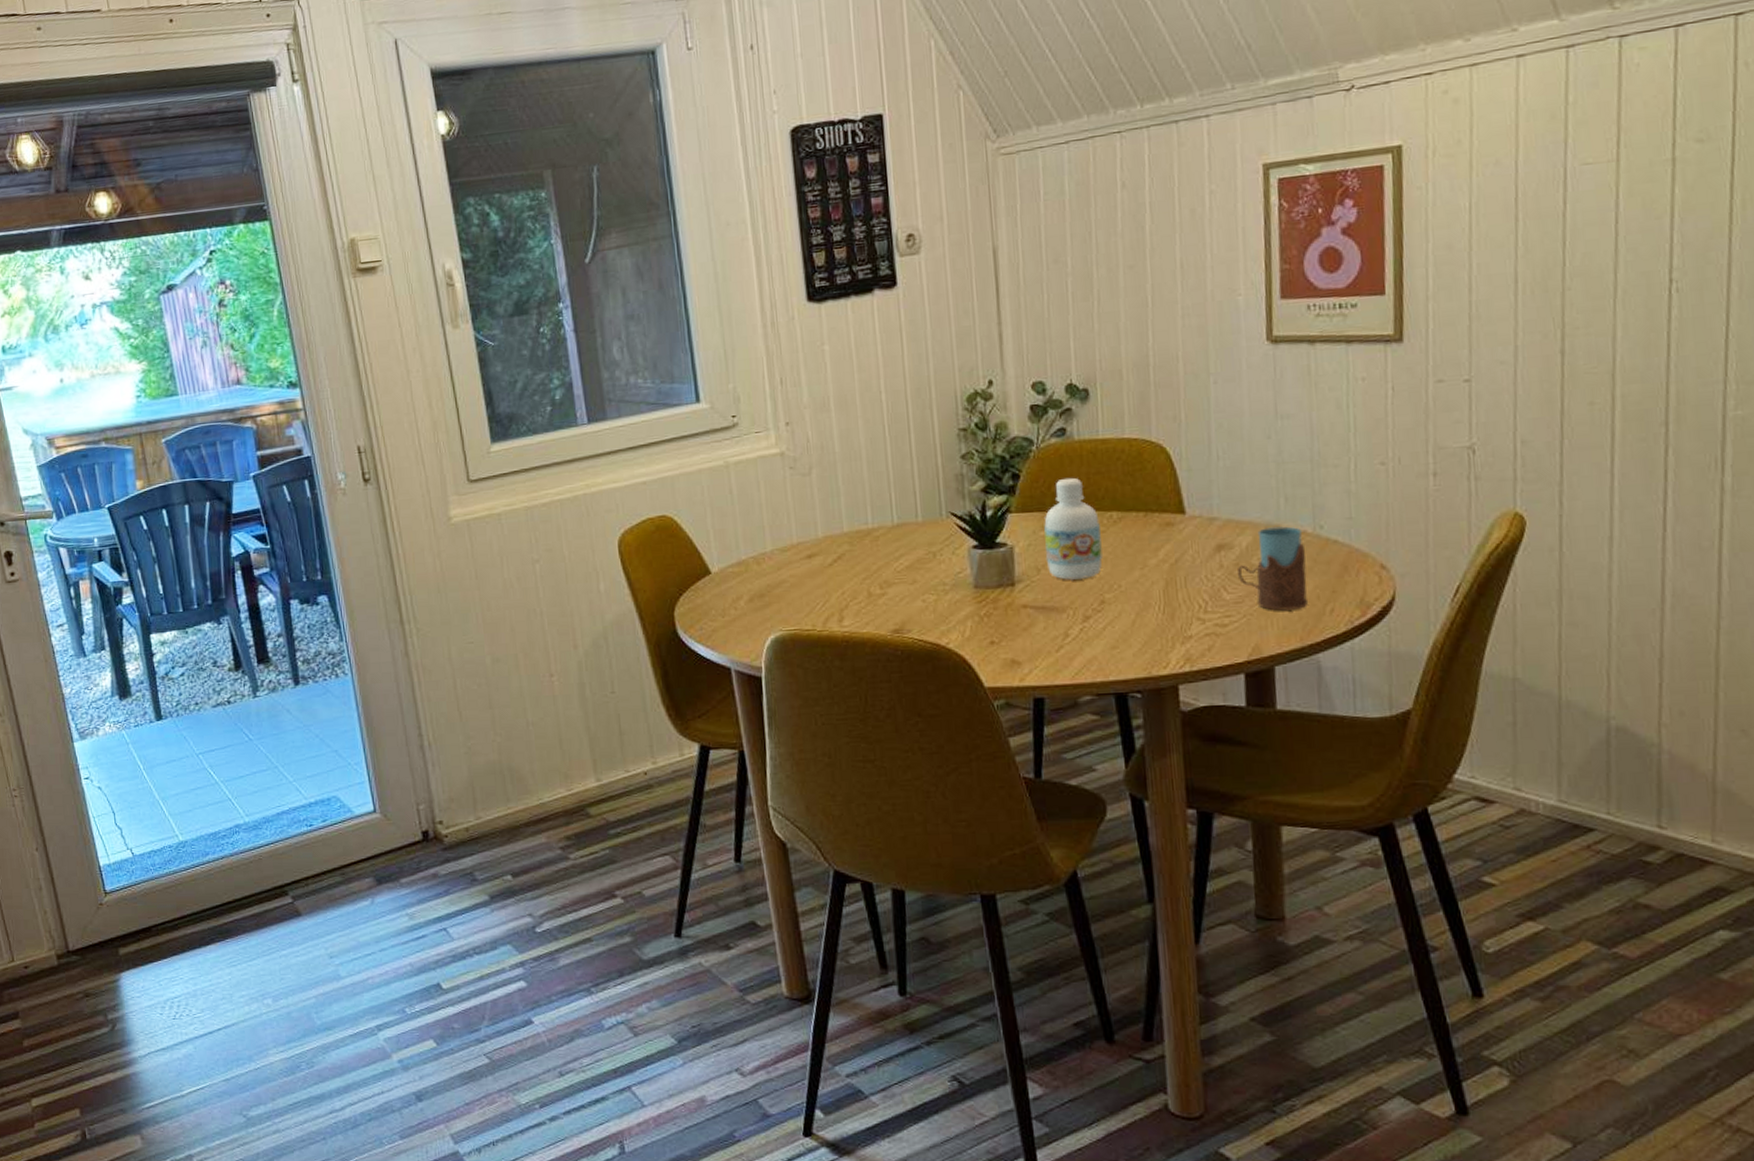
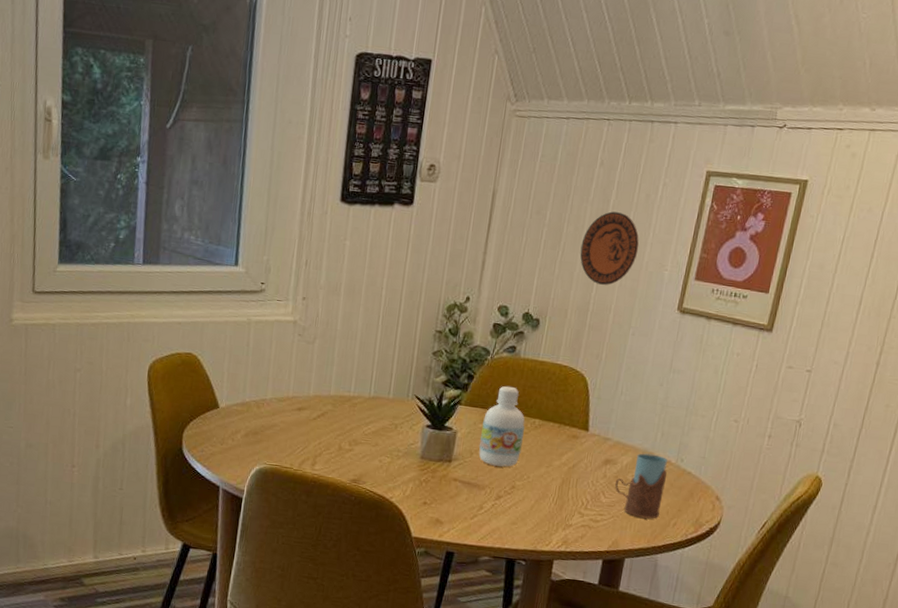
decorative plate: none [1120,238,1197,331] -> present [580,211,639,285]

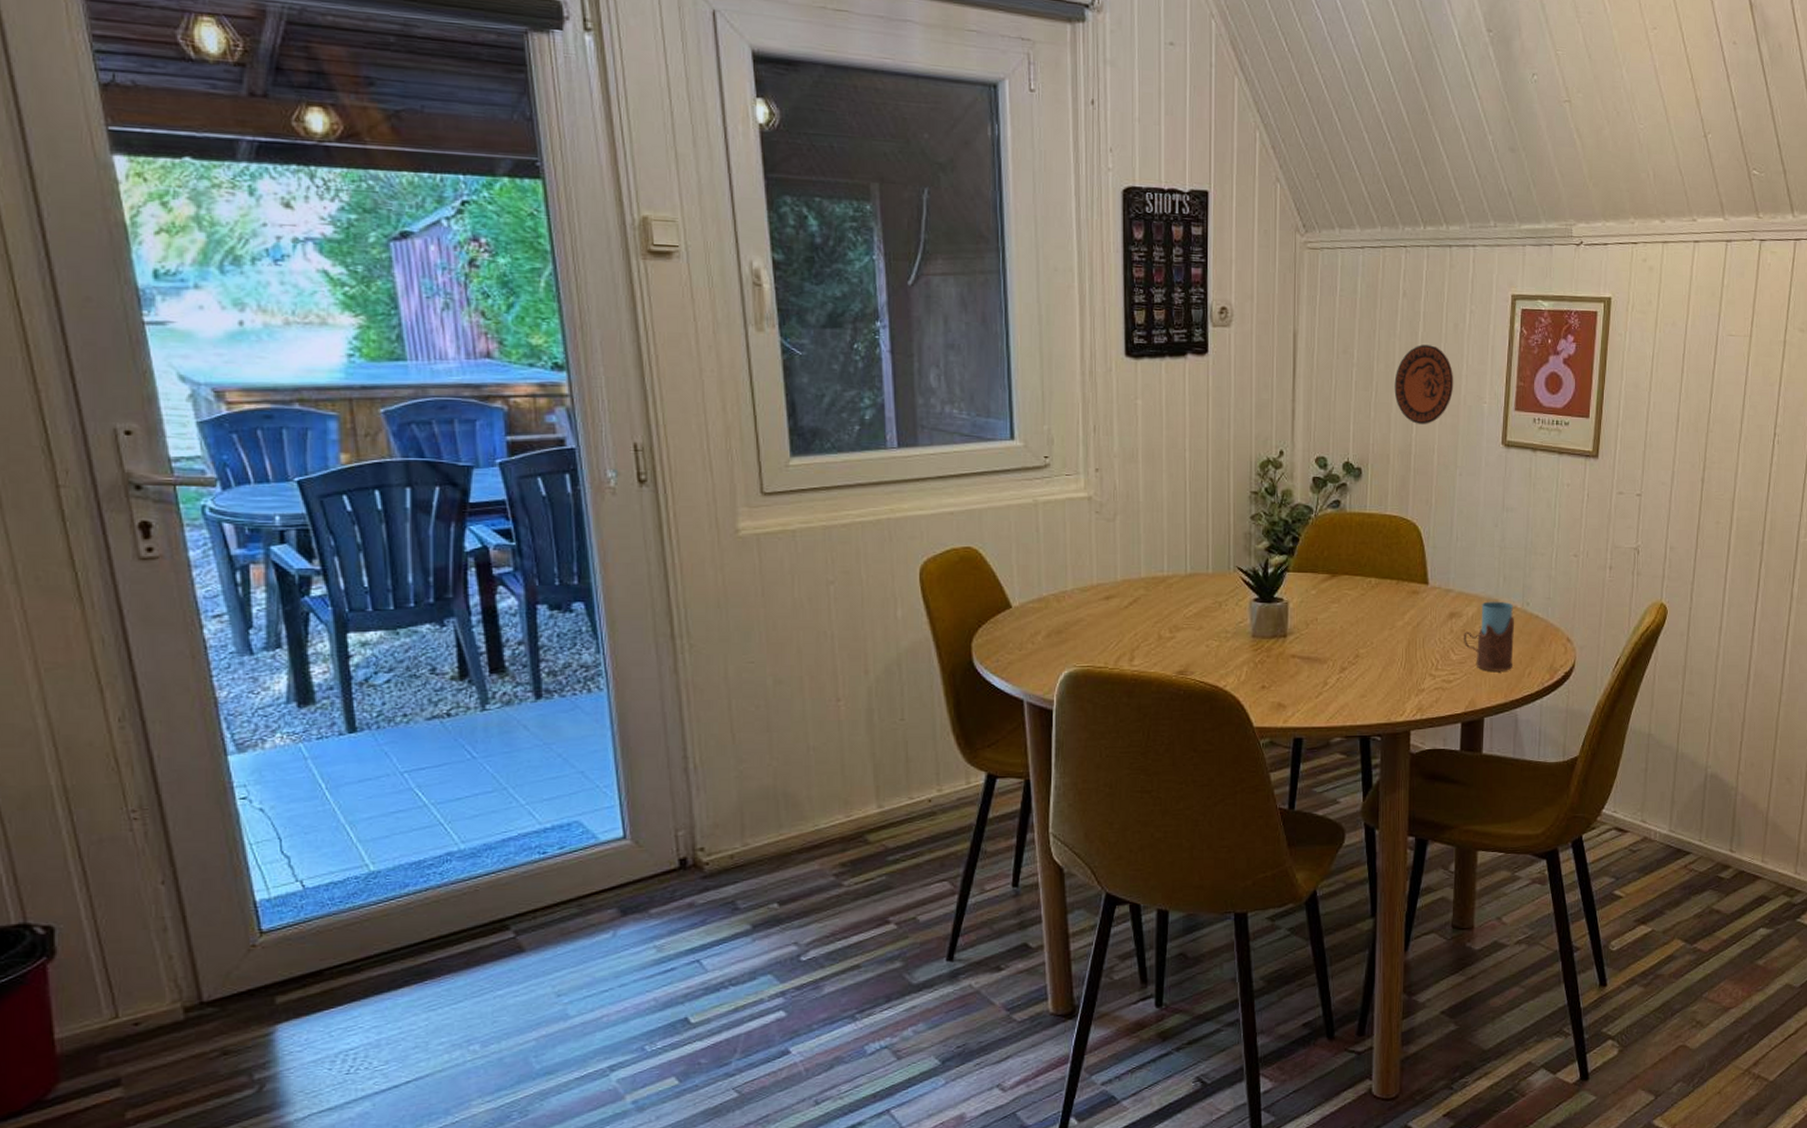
bottle: present [478,386,525,467] -> none [1314,545,1361,636]

